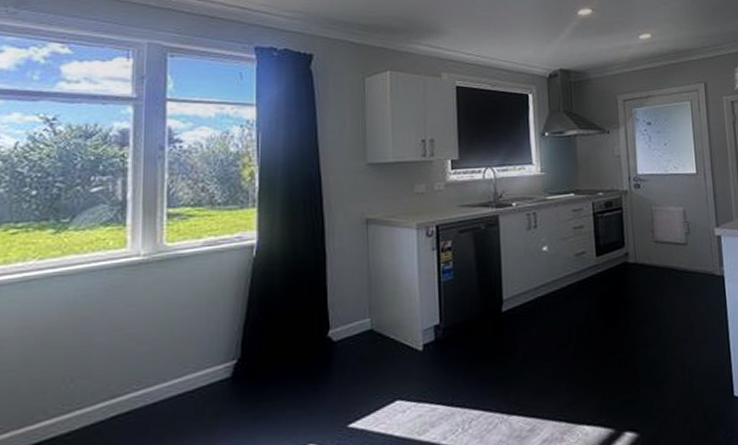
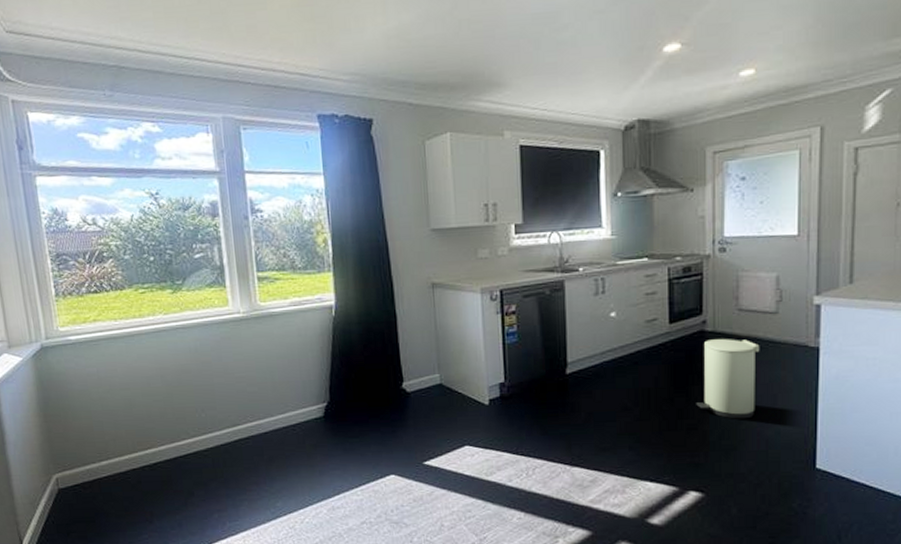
pedal bin: none [625,270,677,351] -> present [696,339,760,419]

